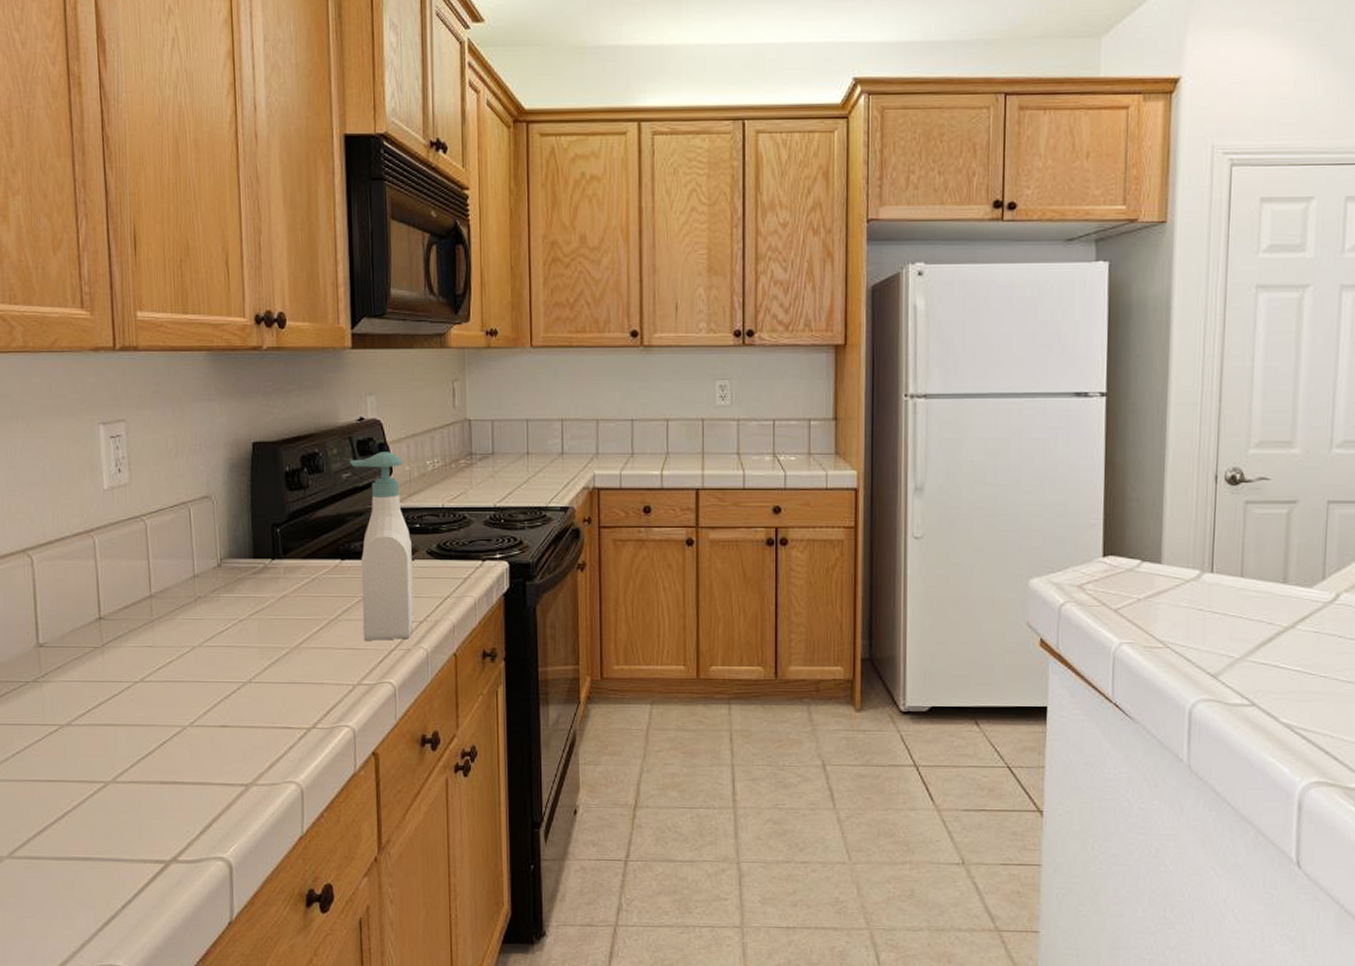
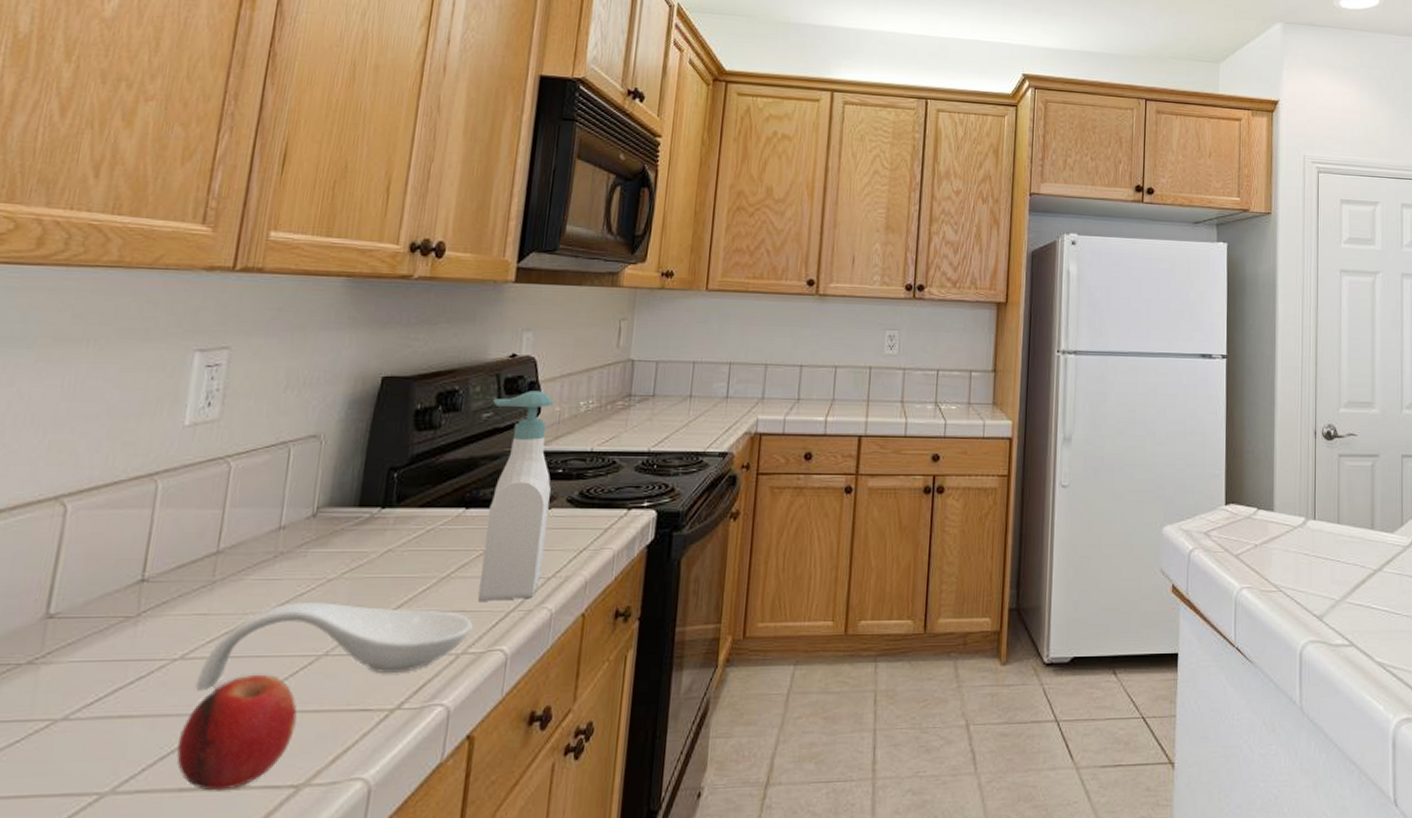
fruit: none [152,697,238,785] -> present [176,675,298,791]
spoon rest: none [156,637,362,708] -> present [195,601,473,692]

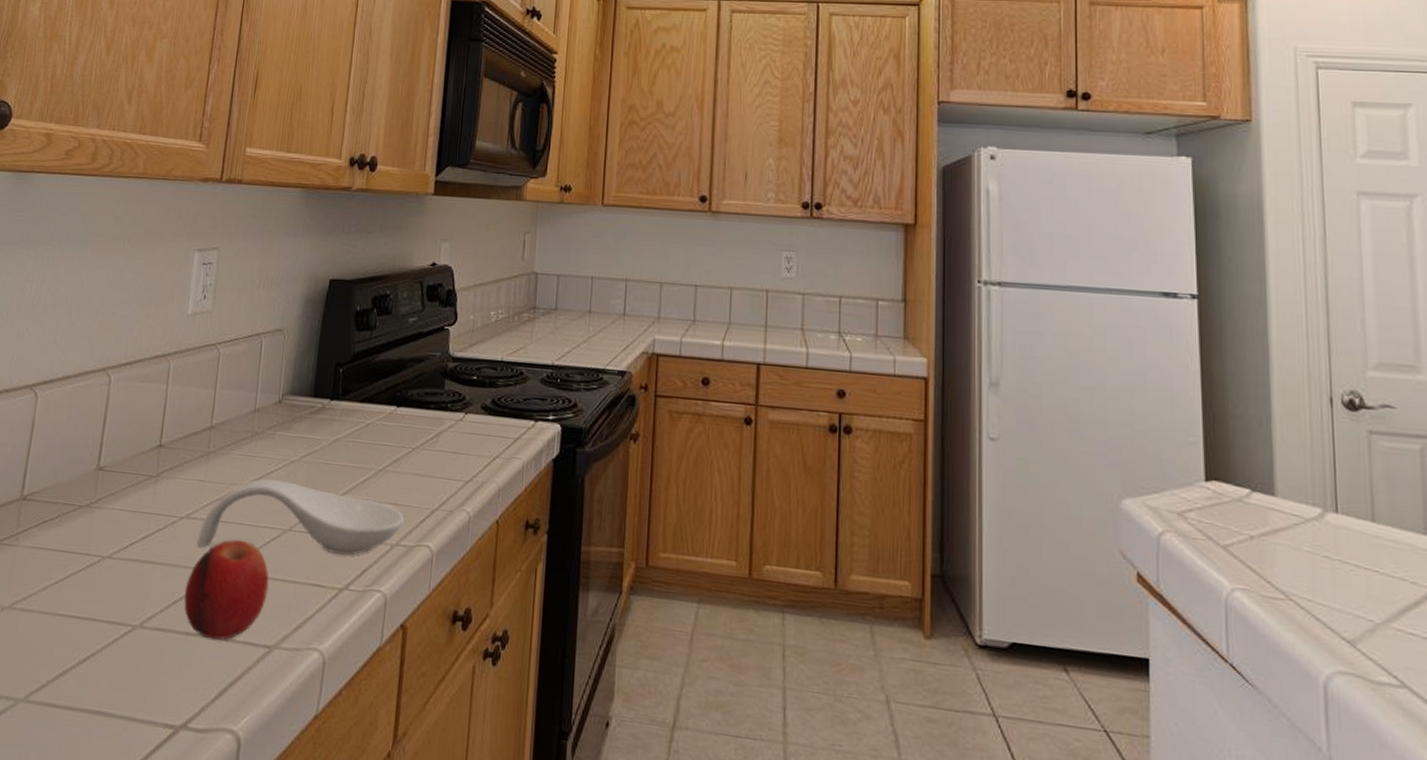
soap bottle: present [478,391,554,603] -> none [408,298,469,499]

